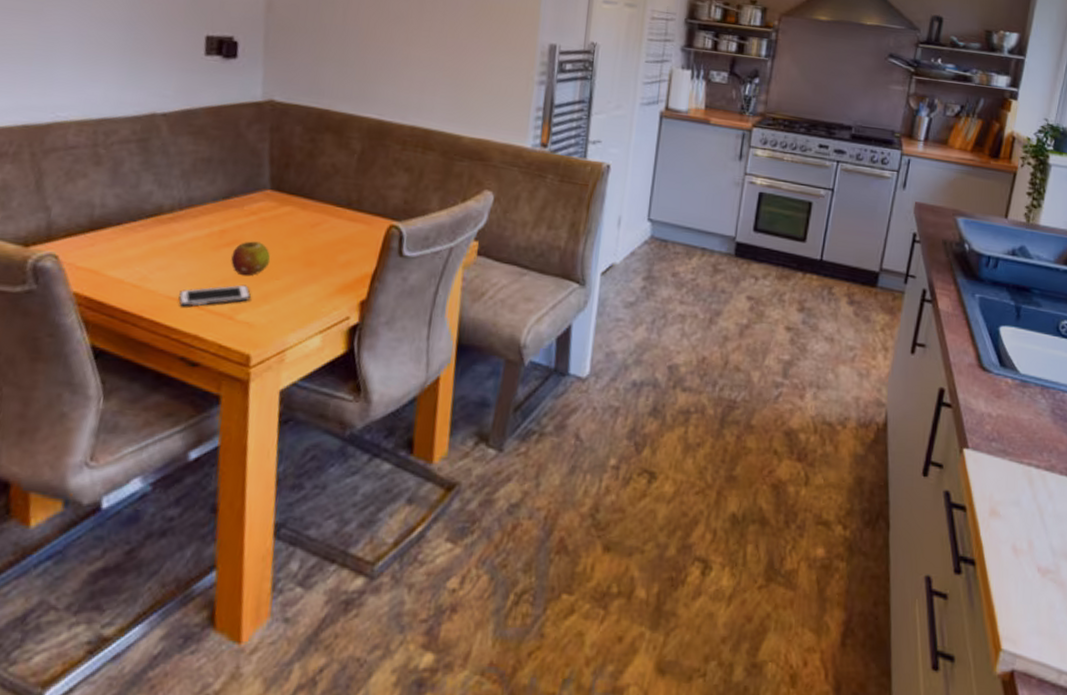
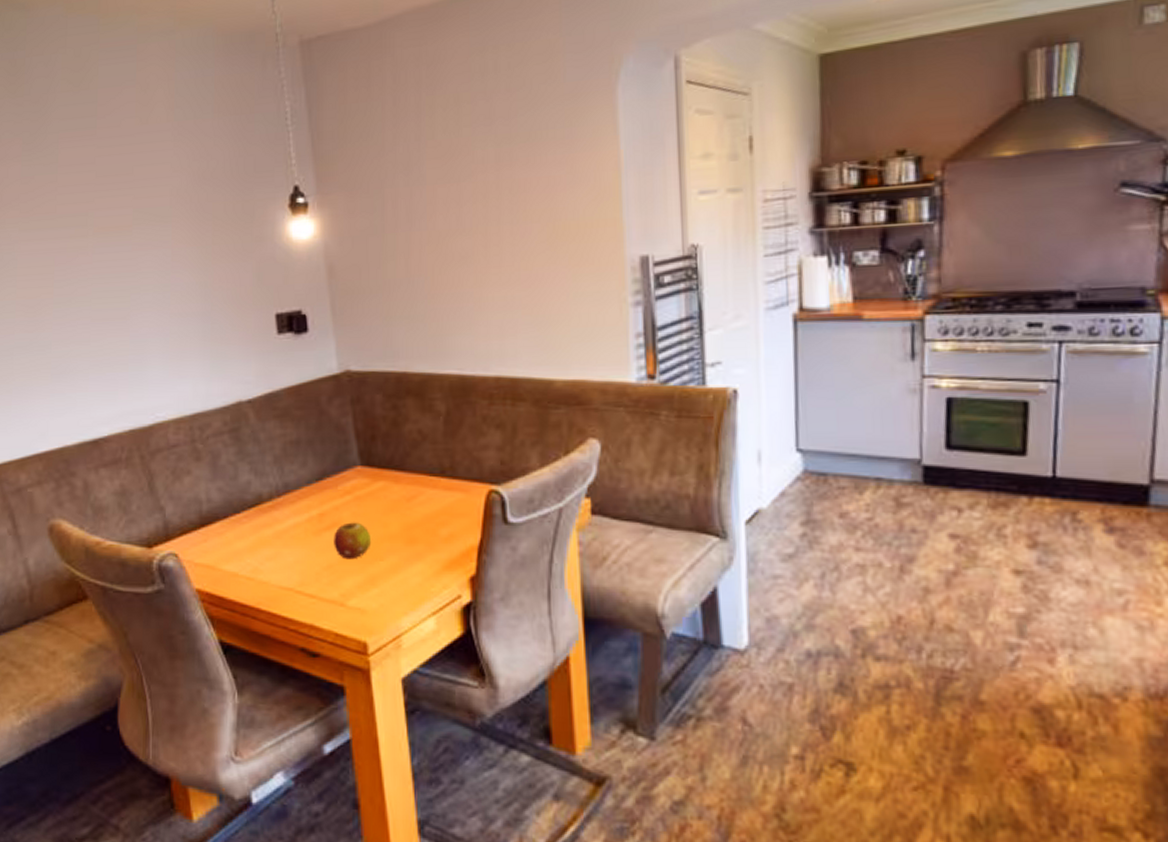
cell phone: present [179,284,251,307] -> none [290,569,358,596]

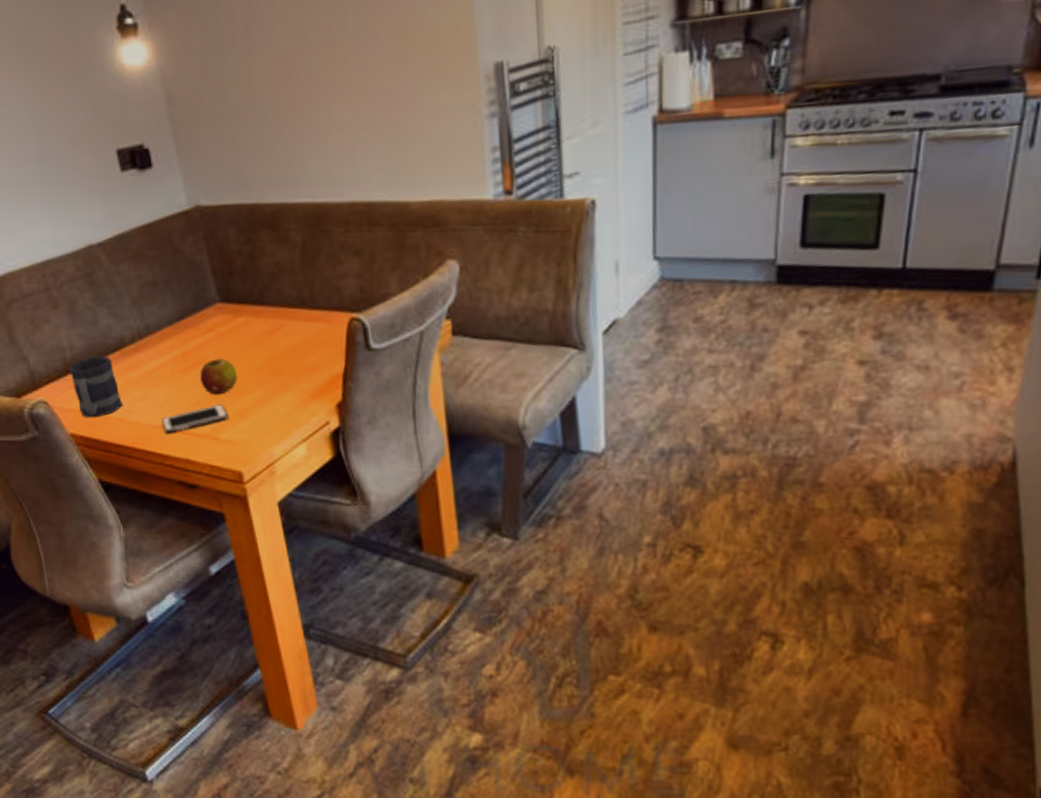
mug: none [203,512,254,574] -> present [68,356,124,418]
cell phone: none [290,569,358,596] -> present [162,404,228,434]

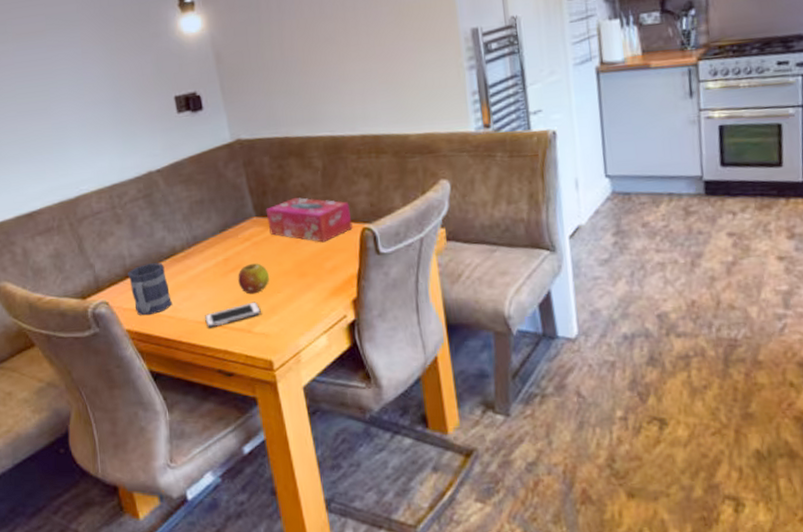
tissue box: none [232,279,338,335] -> present [265,197,353,243]

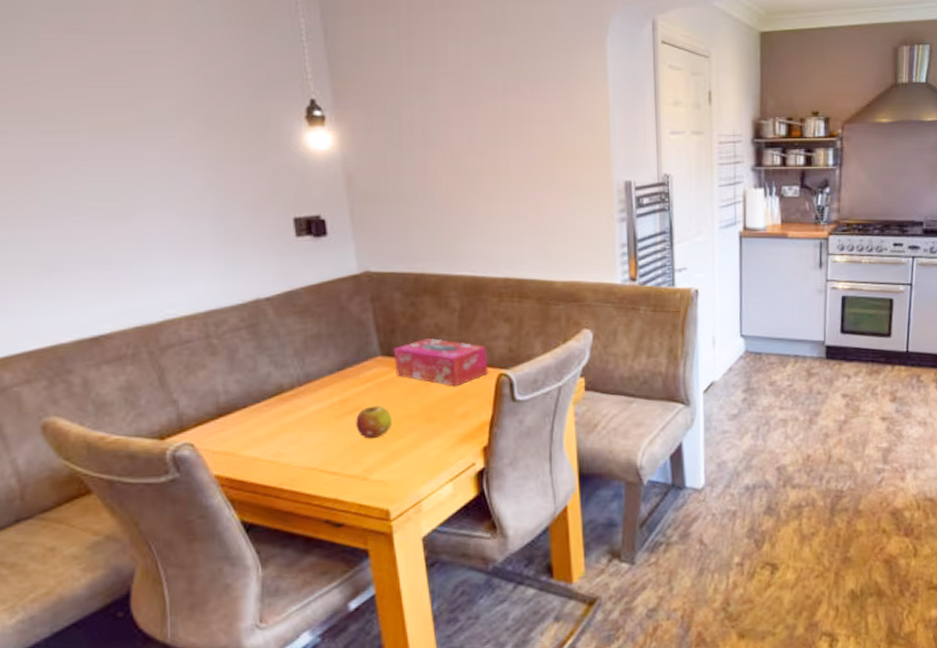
mug: present [128,263,173,316] -> none [221,401,275,460]
cell phone: present [205,301,261,328] -> none [313,447,380,475]

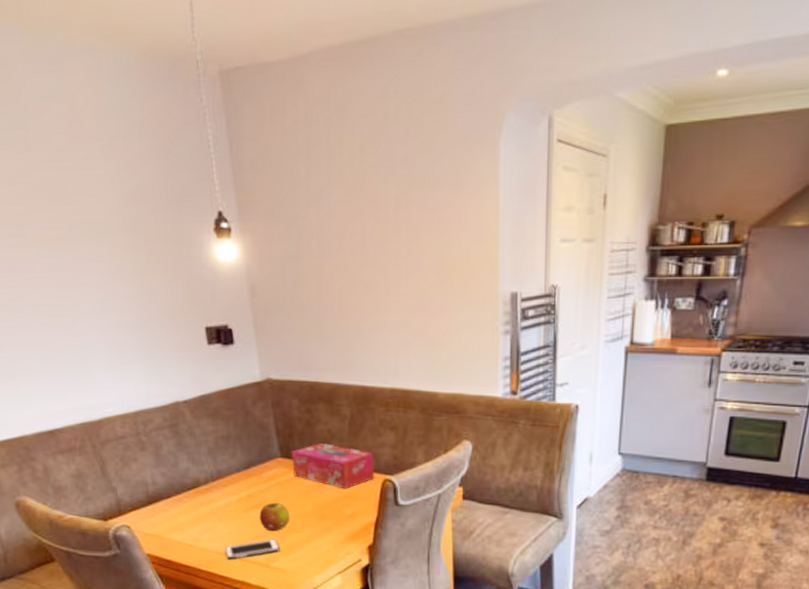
cell phone: none [313,447,380,475] -> present [225,539,280,560]

